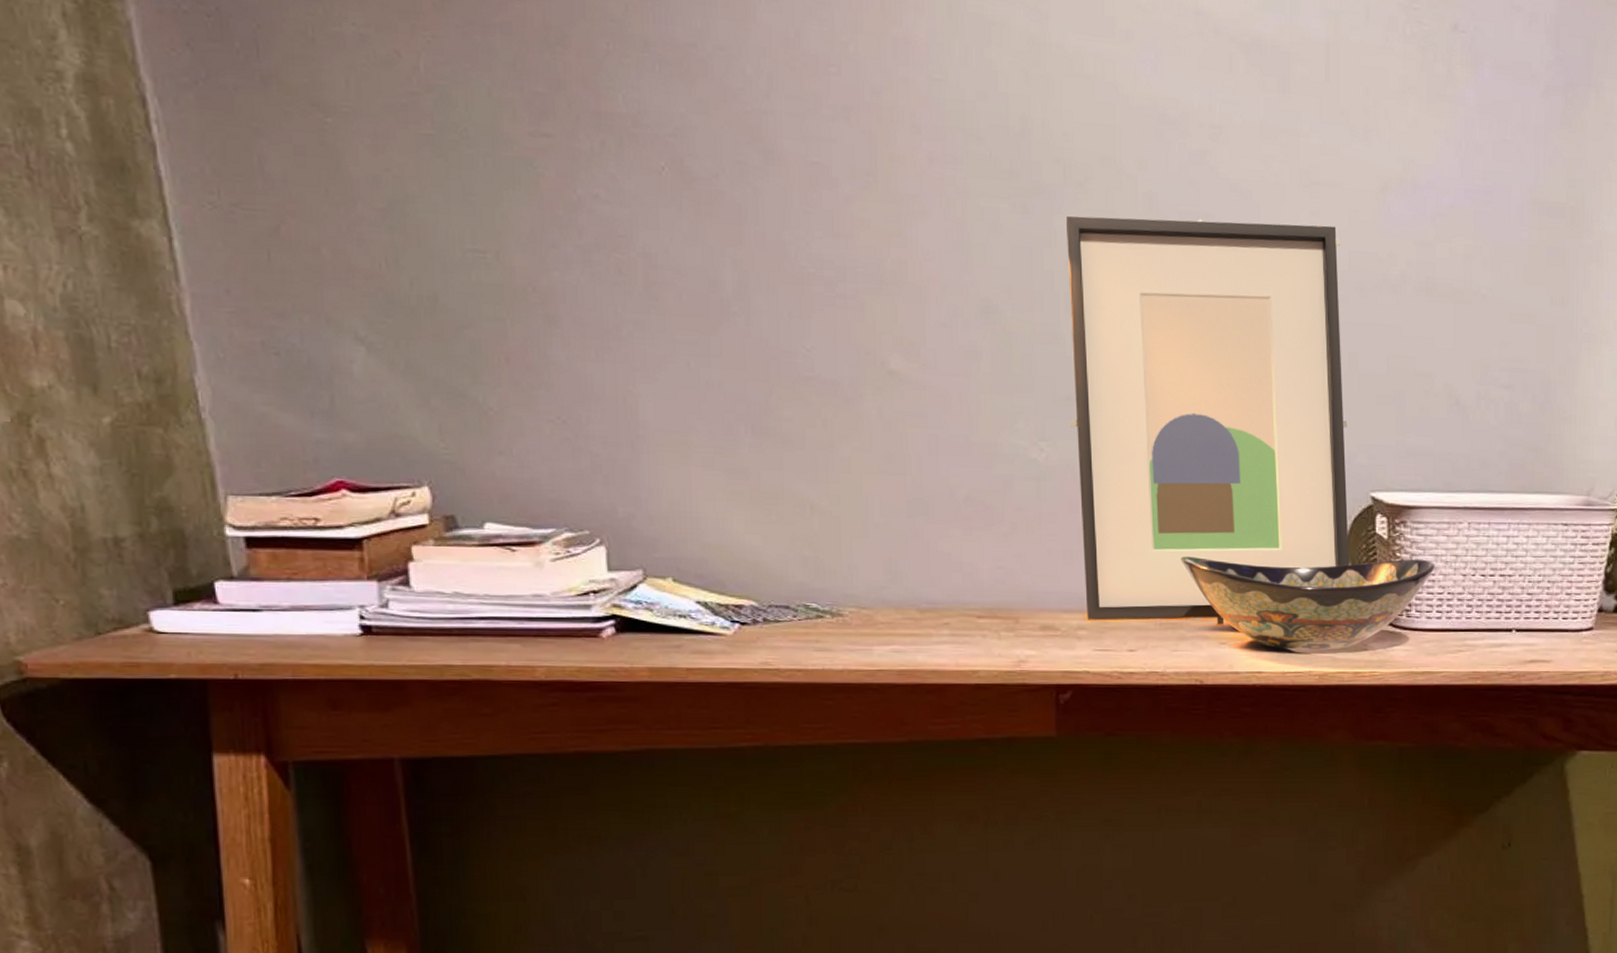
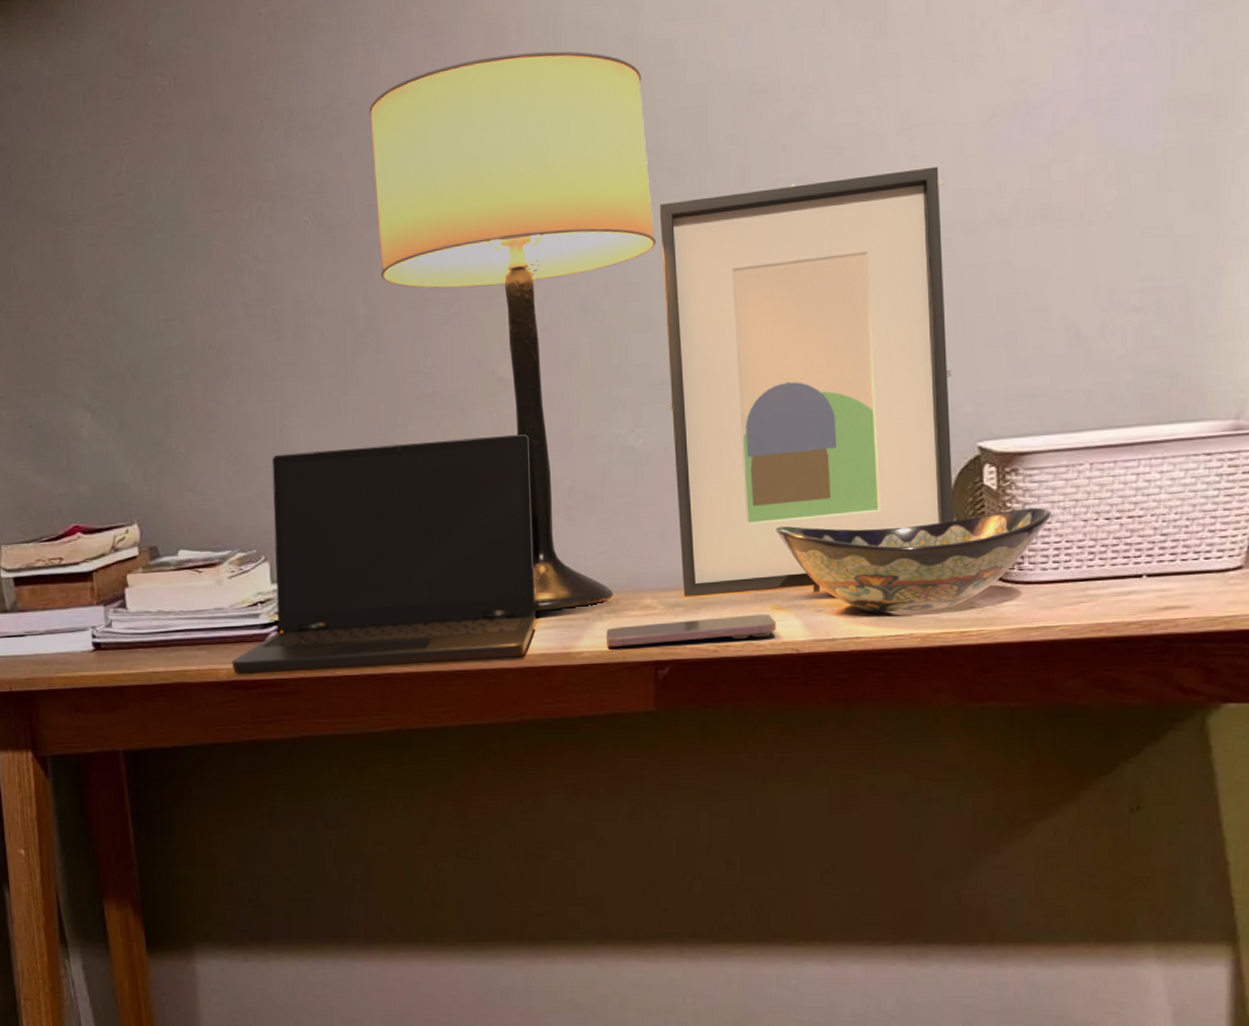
laptop: none [553,424,927,676] -> present [231,433,536,675]
table lamp: none [741,28,1062,625] -> present [368,51,656,611]
smartphone: none [1004,642,1181,667] -> present [605,613,777,647]

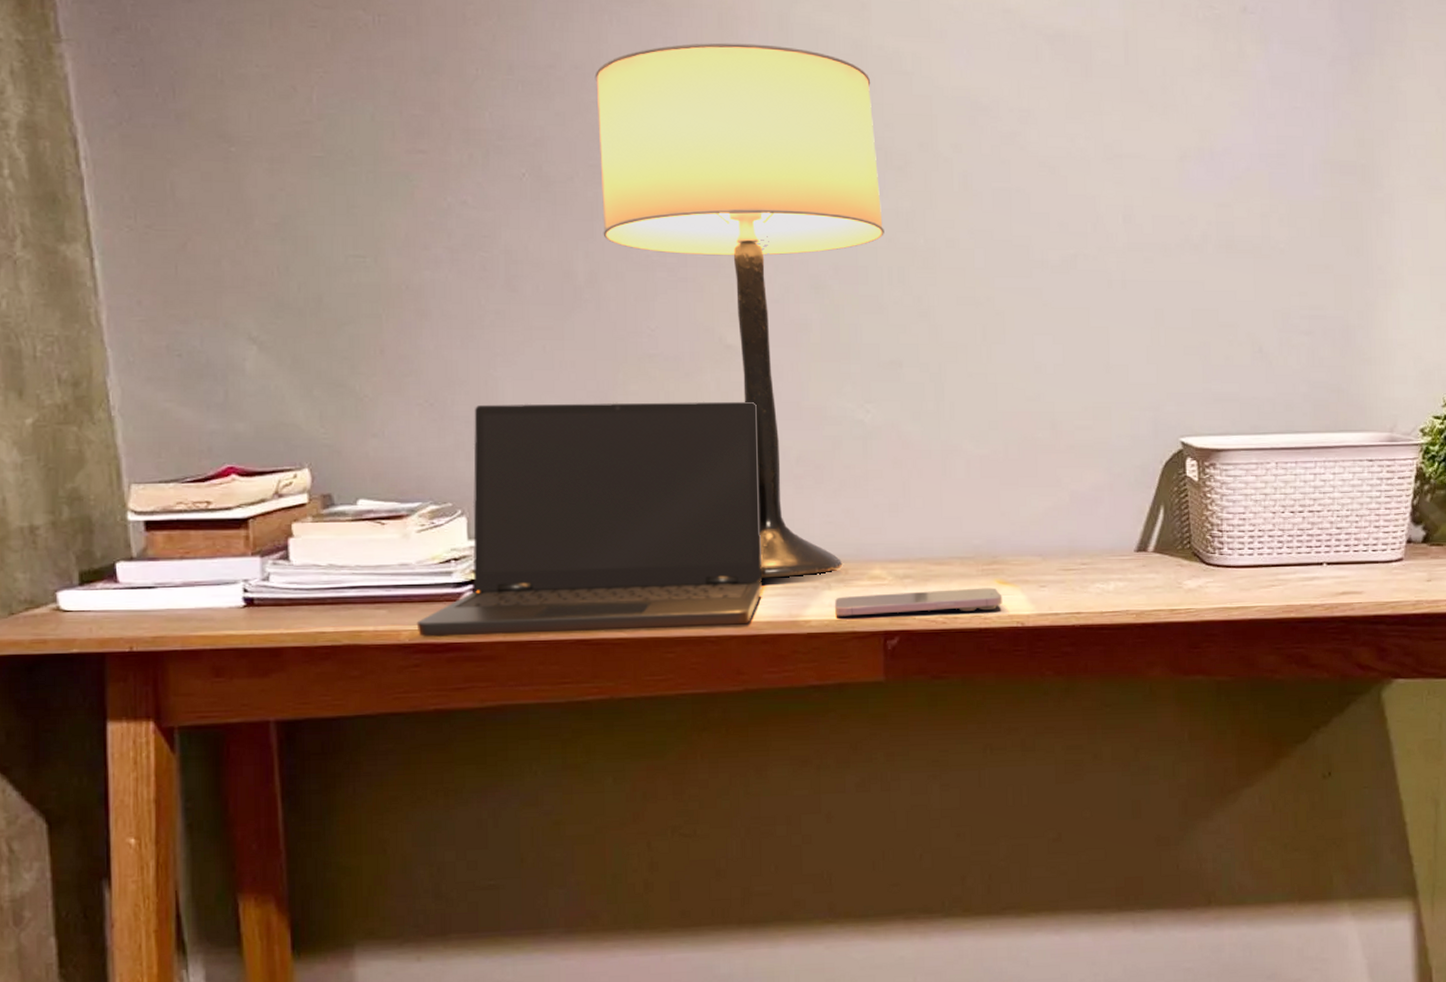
picture frame: present [659,166,955,598] -> none [887,192,1163,570]
decorative bowl: present [774,507,1052,613] -> none [999,499,1246,590]

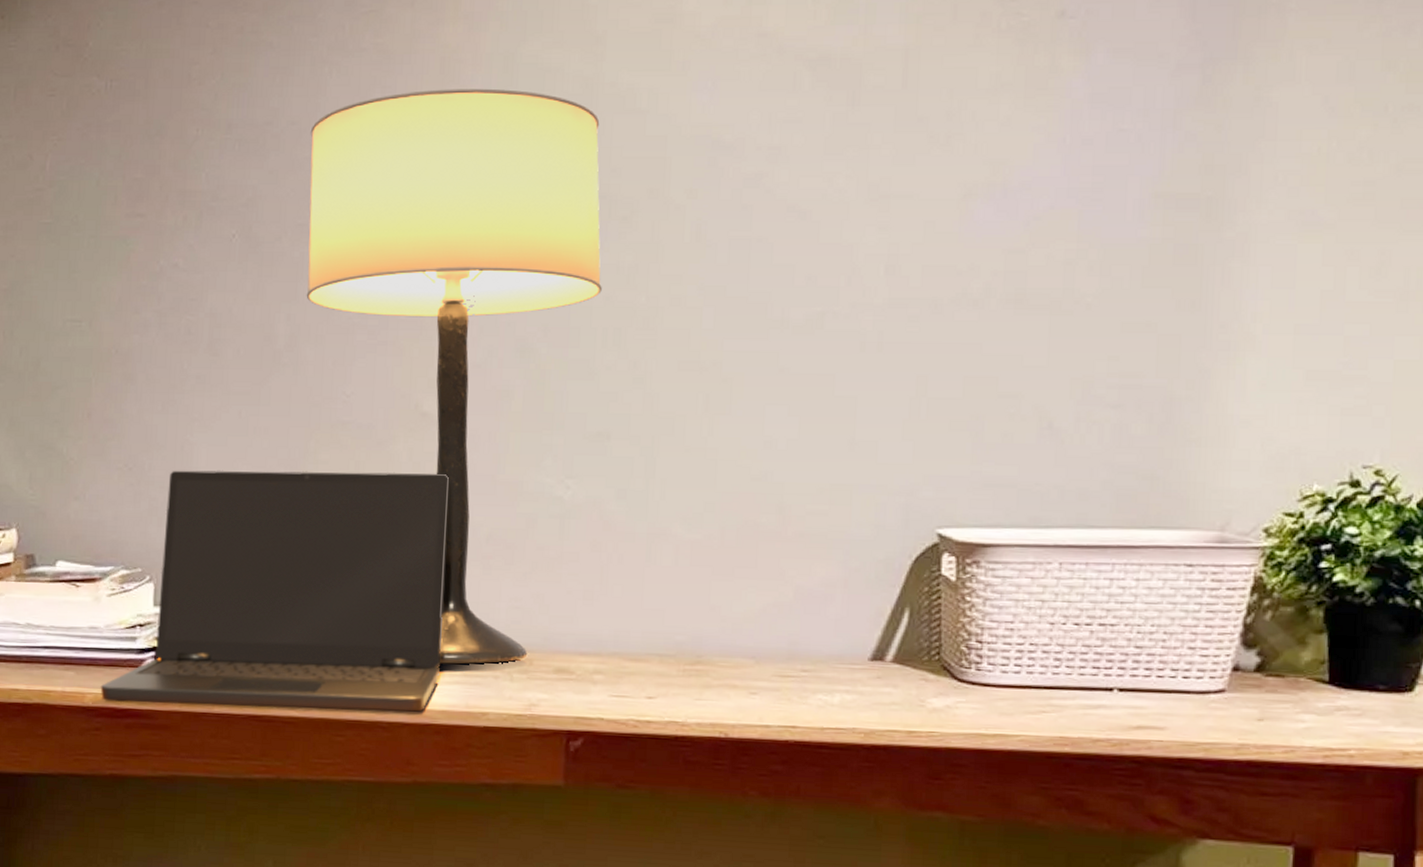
smartphone: present [834,587,1003,616] -> none [514,689,705,716]

